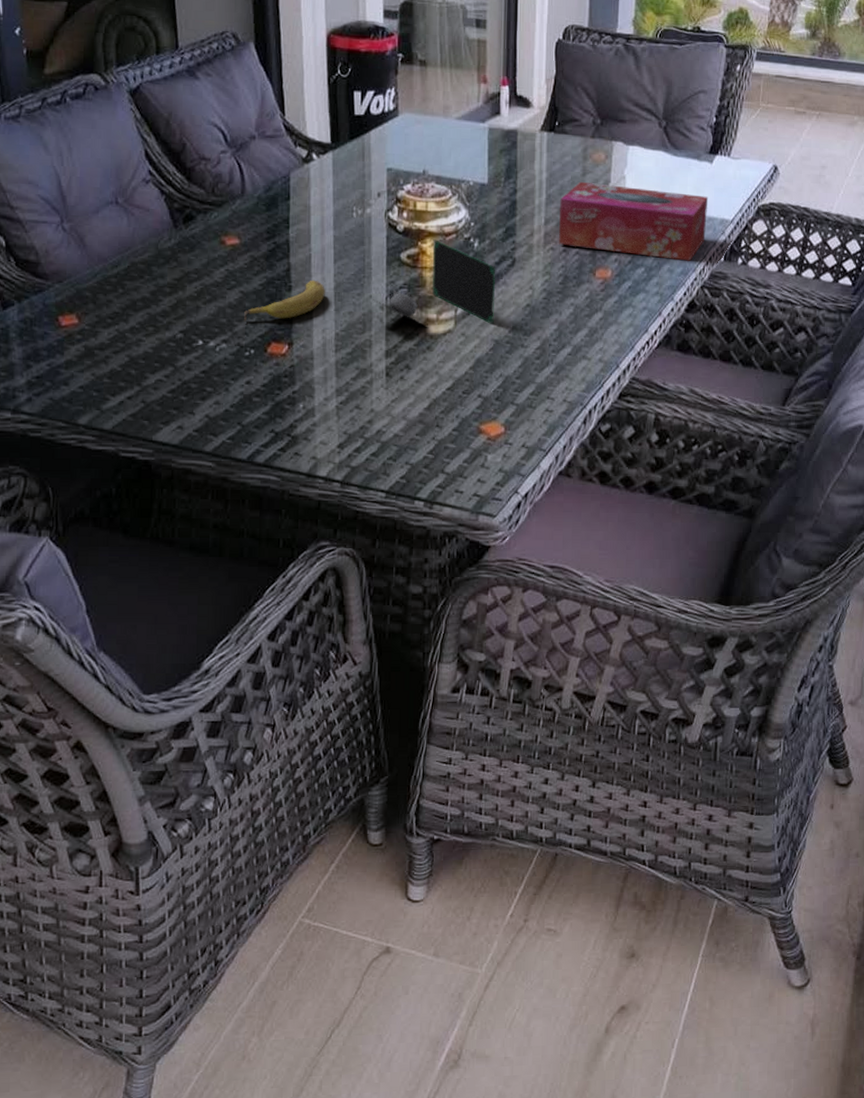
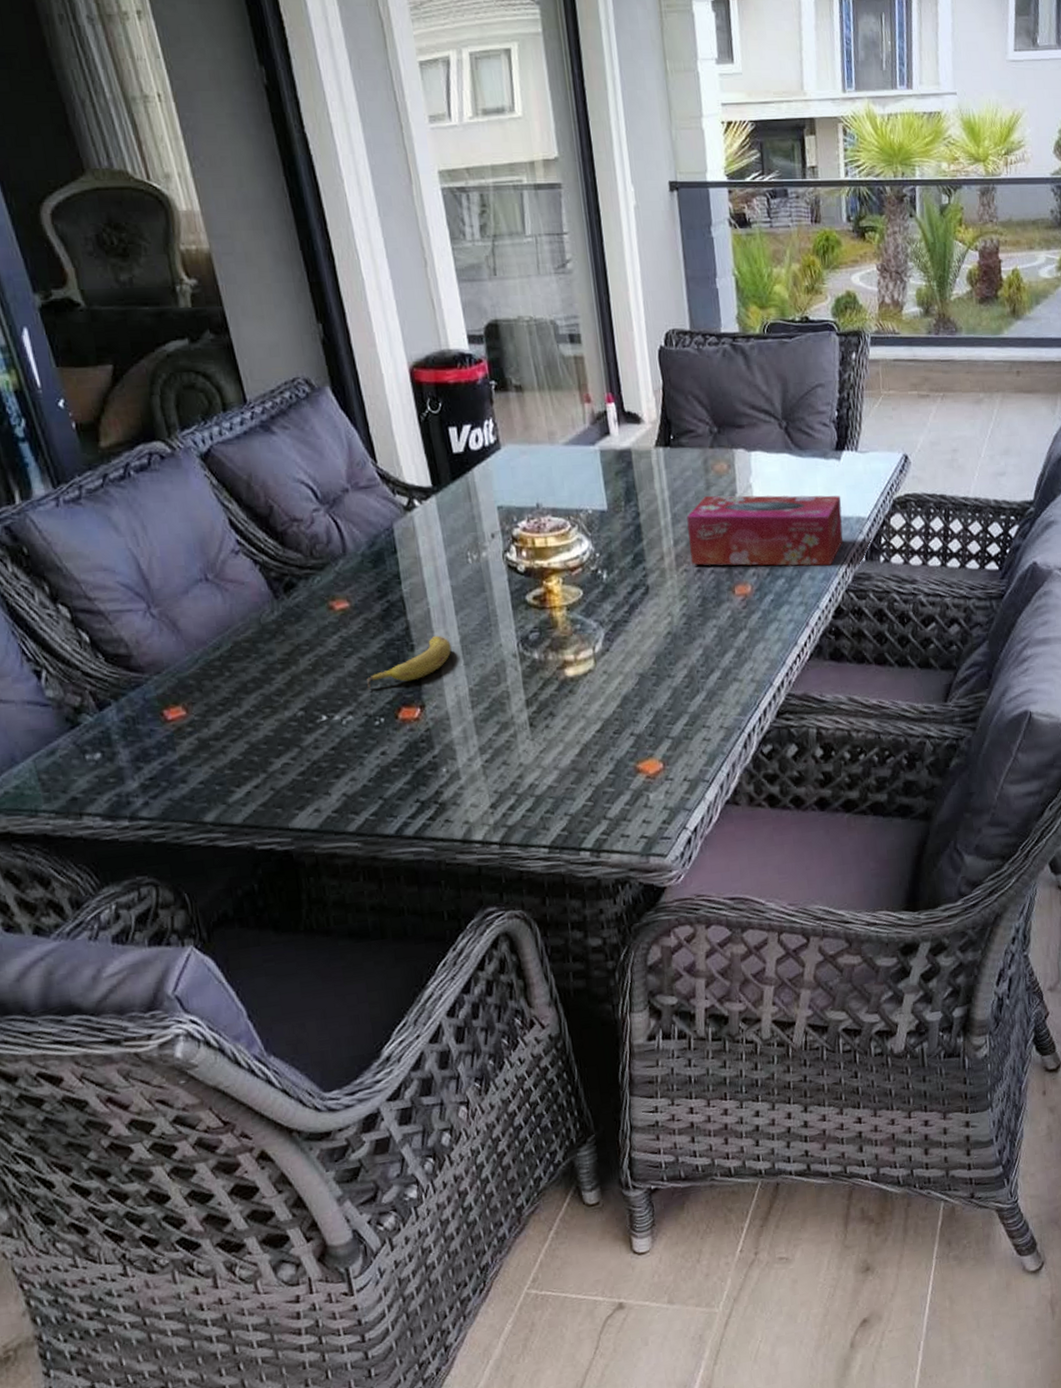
display stand: present [373,239,496,326] -> none [504,576,636,669]

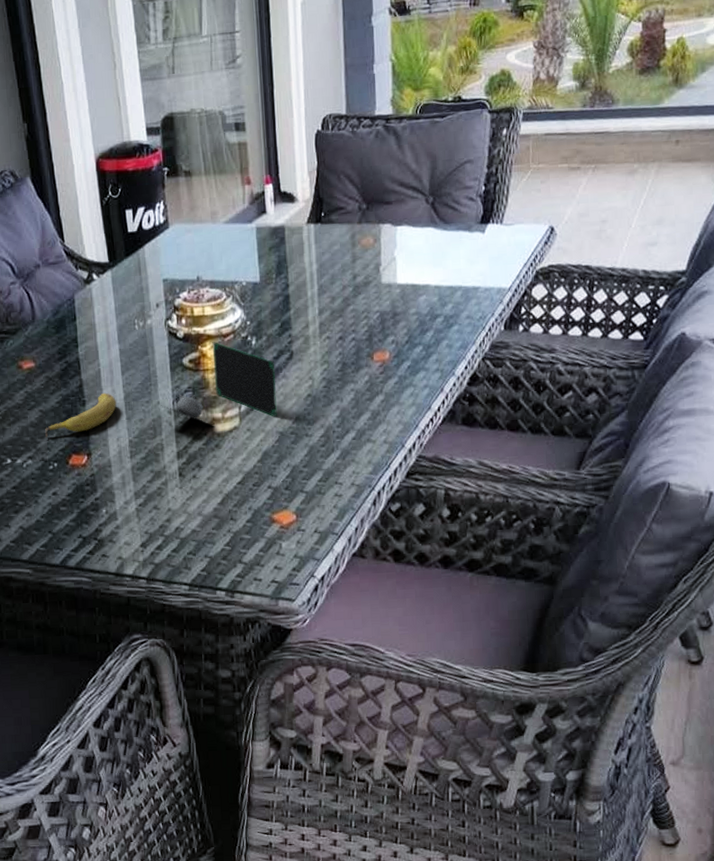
display stand: none [504,576,636,669] -> present [161,342,277,425]
tissue box: present [686,495,843,566] -> none [331,267,483,335]

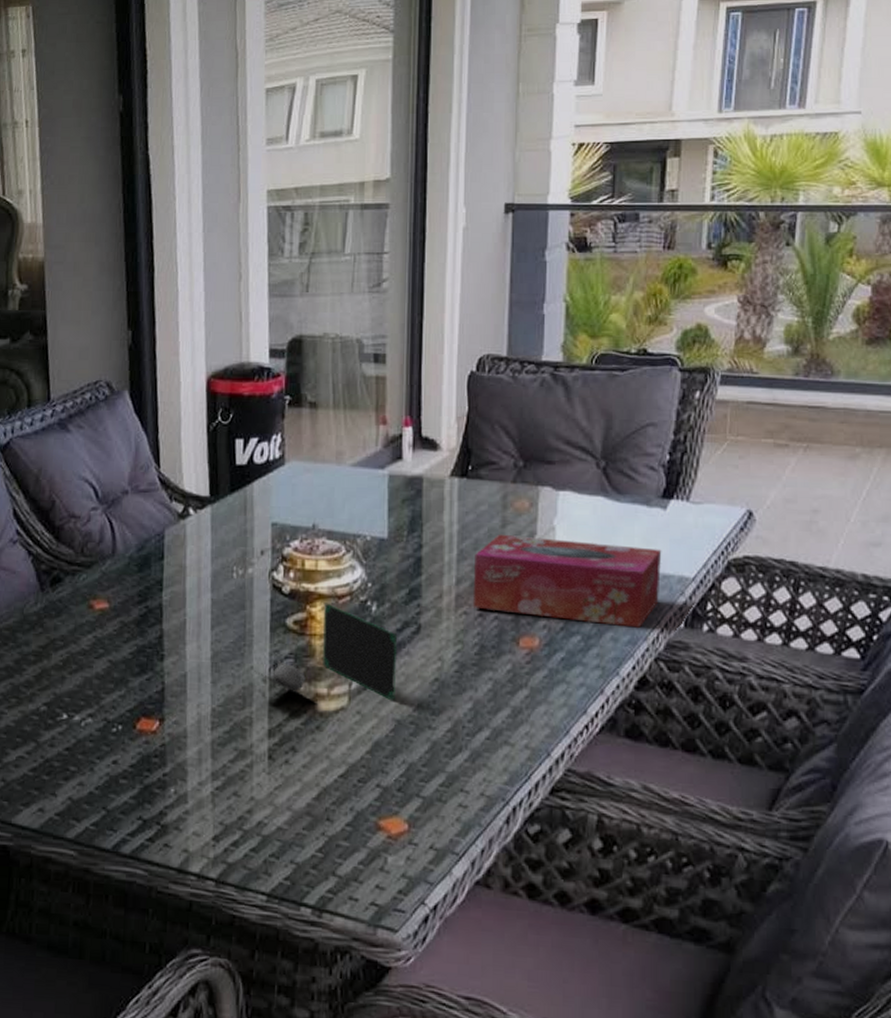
fruit: present [44,392,117,438] -> none [111,648,201,694]
tissue box: none [331,267,483,335] -> present [472,534,662,628]

